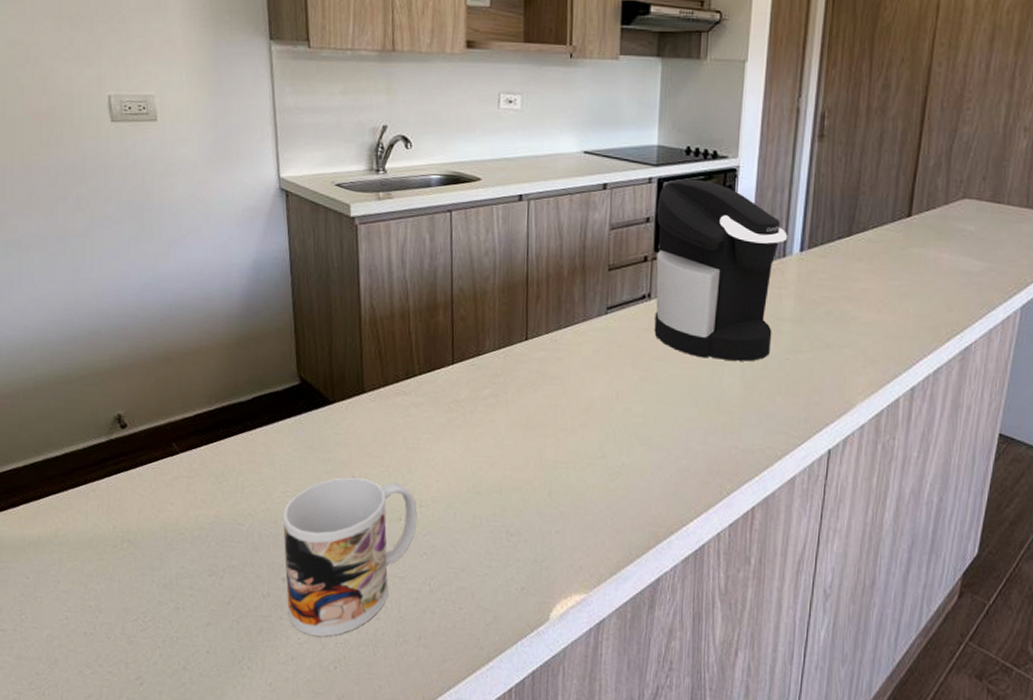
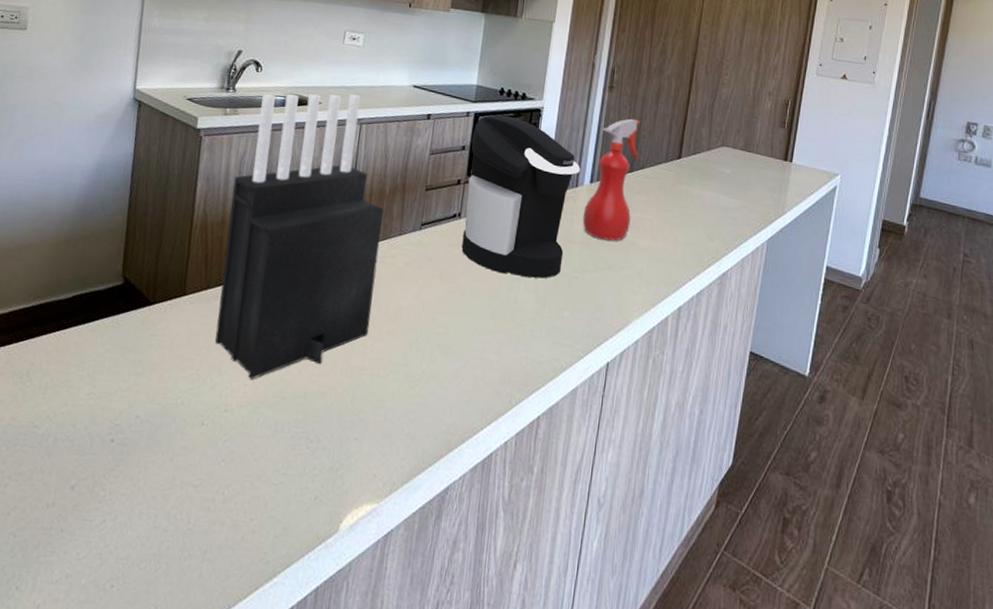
mug: present [283,476,417,637] -> none [70,378,222,552]
knife block: none [397,166,563,475] -> present [215,94,384,379]
spray bottle: none [793,172,859,317] -> present [582,118,640,241]

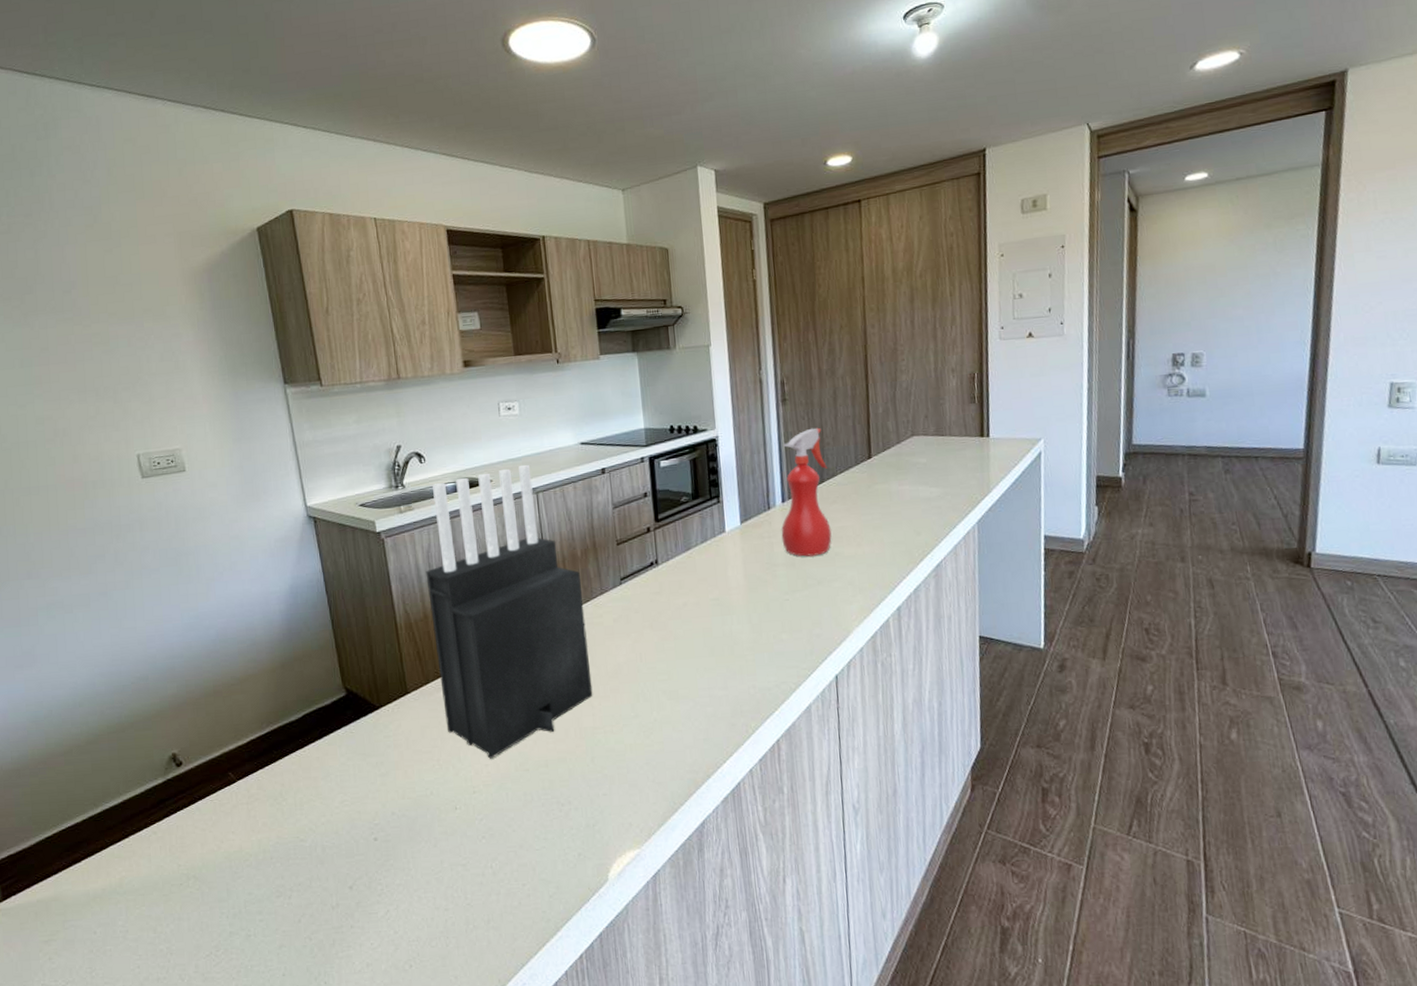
coffee maker: present [461,115,581,279] -> none [651,452,770,611]

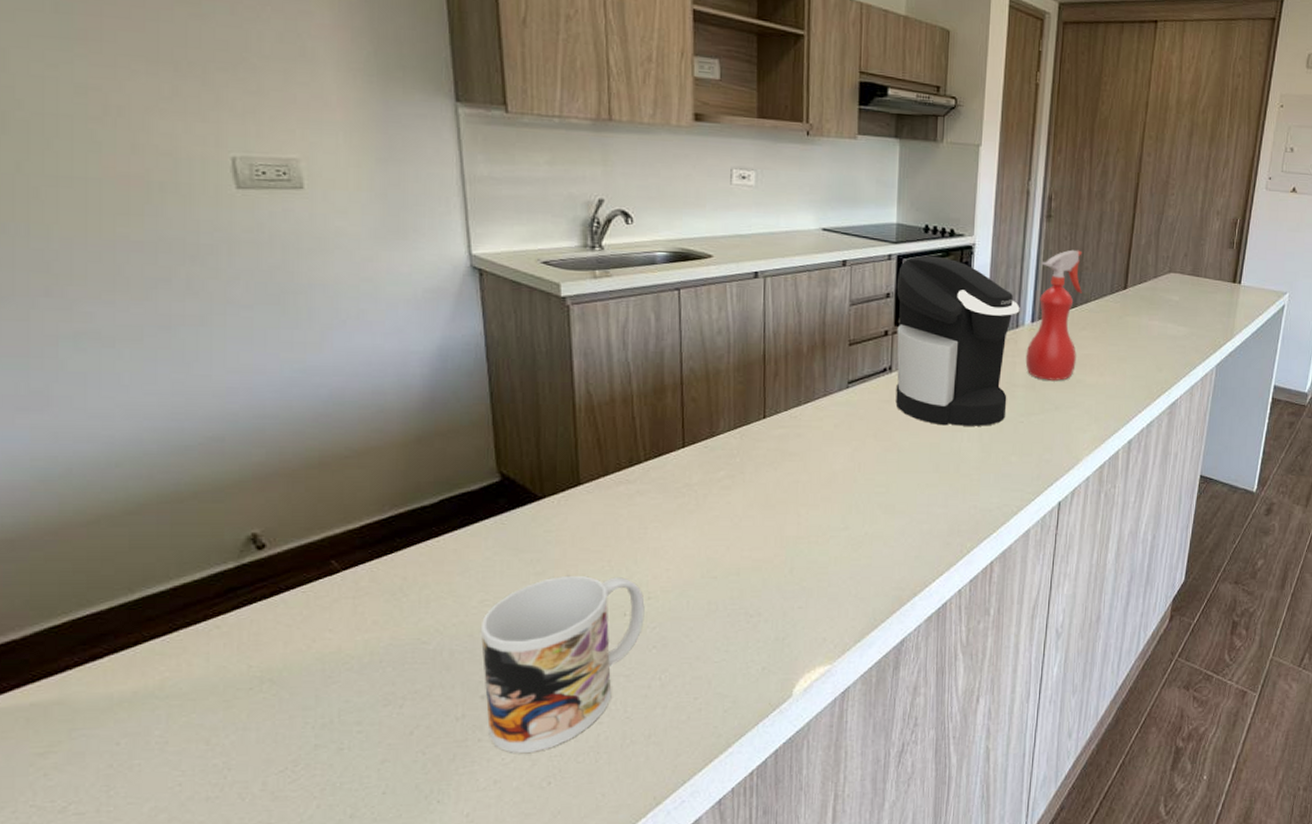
mug: none [344,774,473,939] -> present [481,575,645,754]
knife block: present [426,464,593,759] -> none [618,243,803,563]
coffee maker: none [651,452,770,611] -> present [895,255,1020,426]

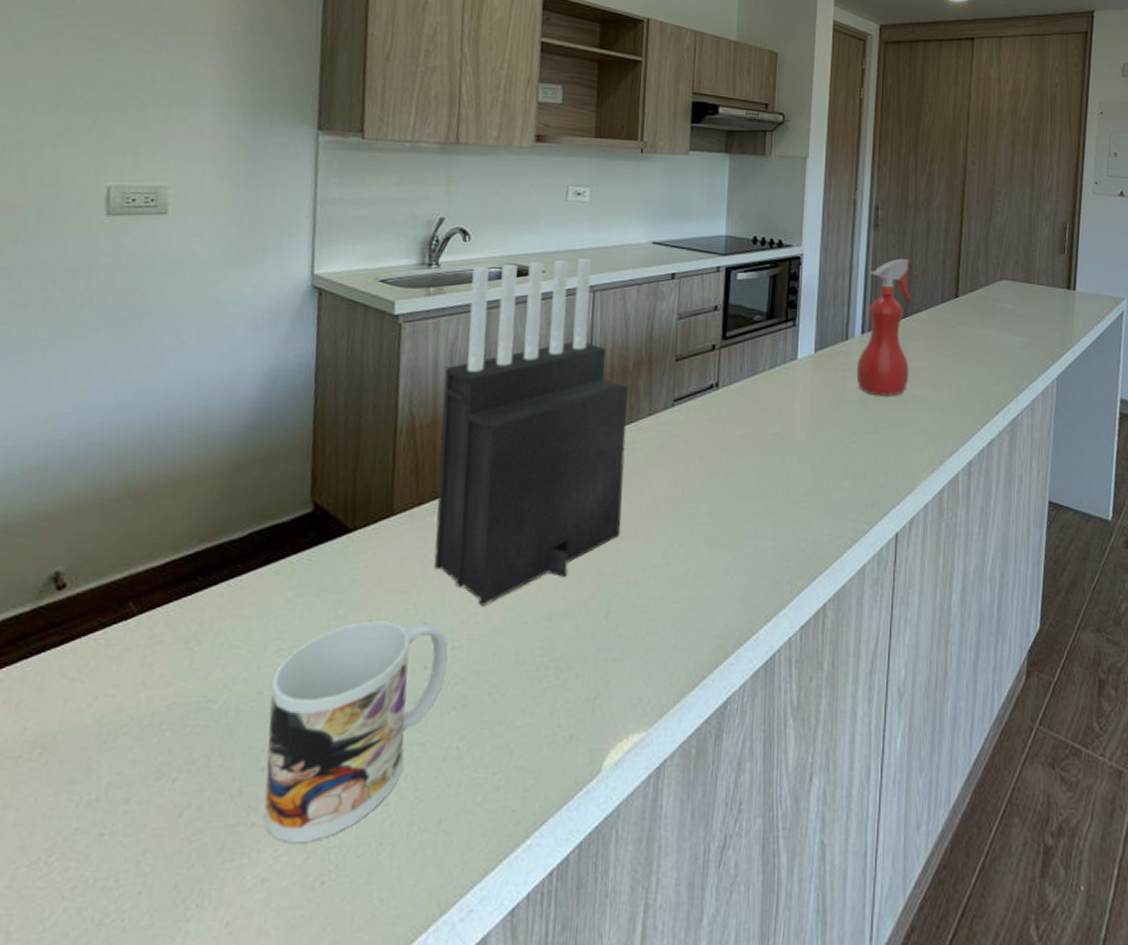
knife block: none [618,243,803,563] -> present [434,258,628,606]
coffee maker: present [895,255,1020,426] -> none [722,267,850,447]

